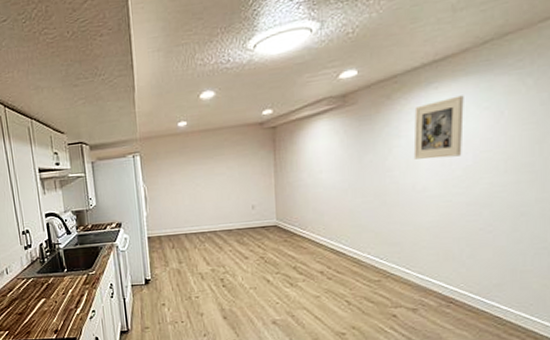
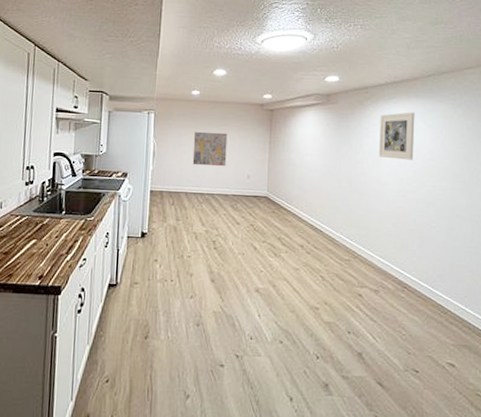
wall art: none [186,163,227,204] -> present [192,131,228,167]

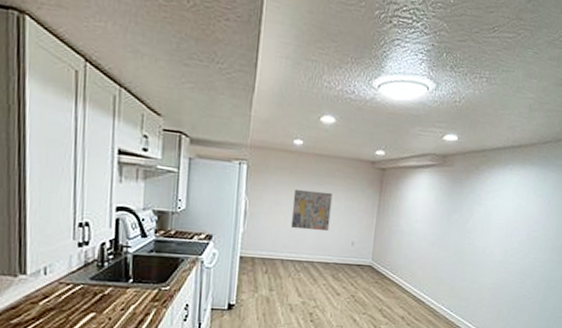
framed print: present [378,112,415,160] -> none [487,180,528,231]

